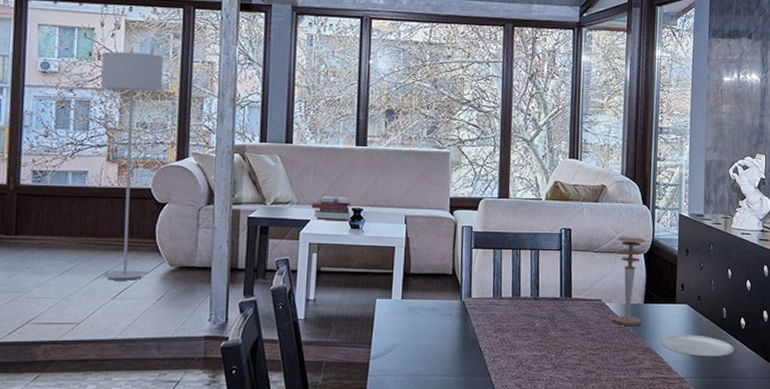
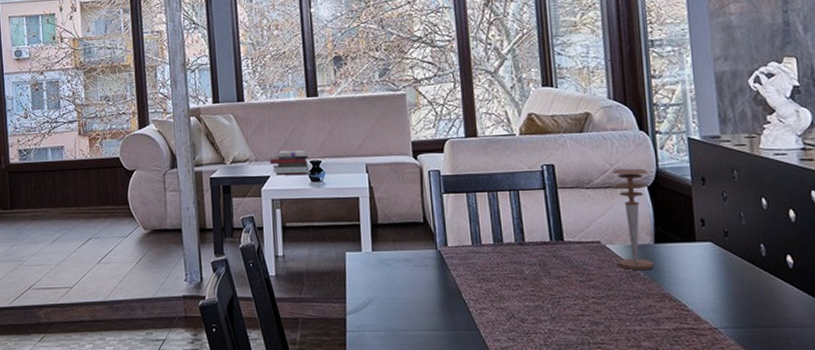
floor lamp: present [101,51,164,281] -> none [64,30,126,246]
plate: present [659,334,734,358] -> none [680,277,782,304]

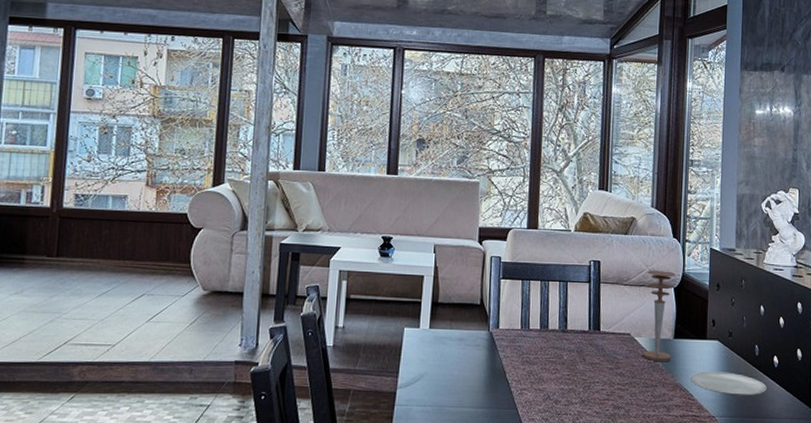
books: present [269,150,310,175] -> none [342,224,381,250]
plate: none [680,277,782,304] -> present [690,371,767,396]

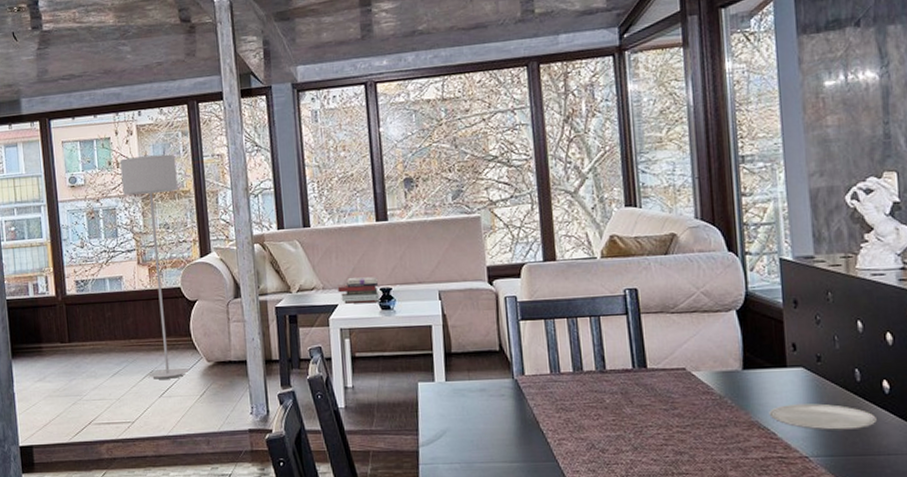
floor lamp: none [137,79,203,304] -> present [120,154,189,379]
books: none [342,224,381,250] -> present [337,277,380,304]
candlestick: present [643,270,675,362] -> none [699,291,742,398]

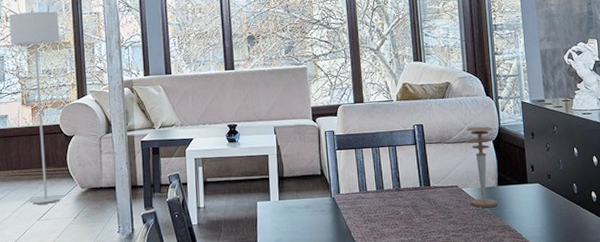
books: present [337,277,380,304] -> none [193,115,228,138]
candlestick: none [699,291,742,398] -> present [467,126,497,208]
plate: present [769,403,877,431] -> none [516,210,588,231]

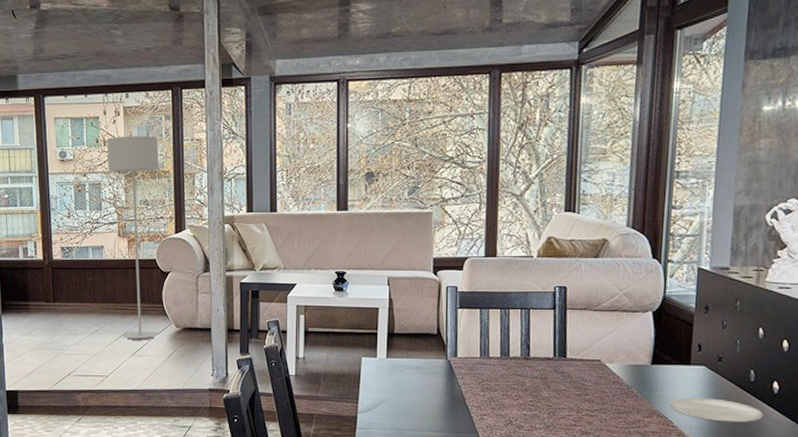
candlestick: present [467,126,497,208] -> none [615,294,654,389]
plate: none [516,210,588,231] -> present [669,397,763,424]

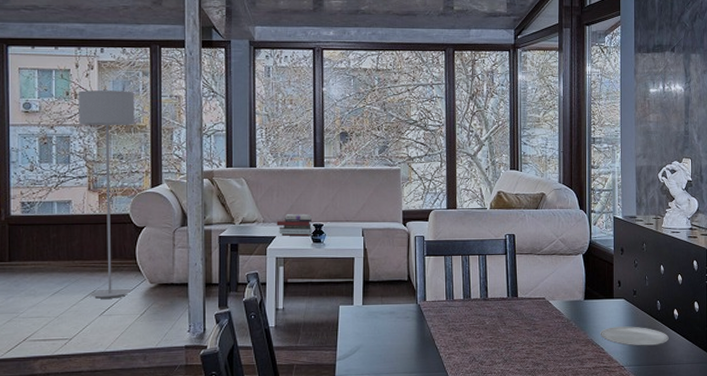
books: none [297,261,335,285] -> present [276,214,313,237]

